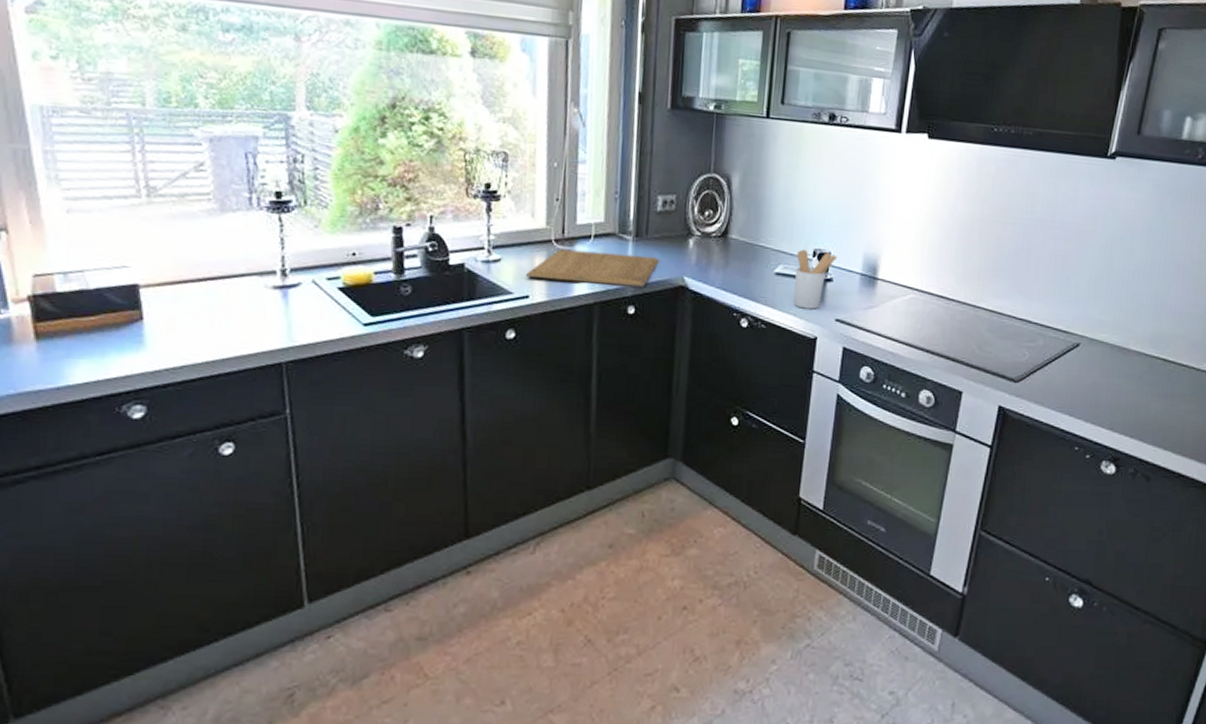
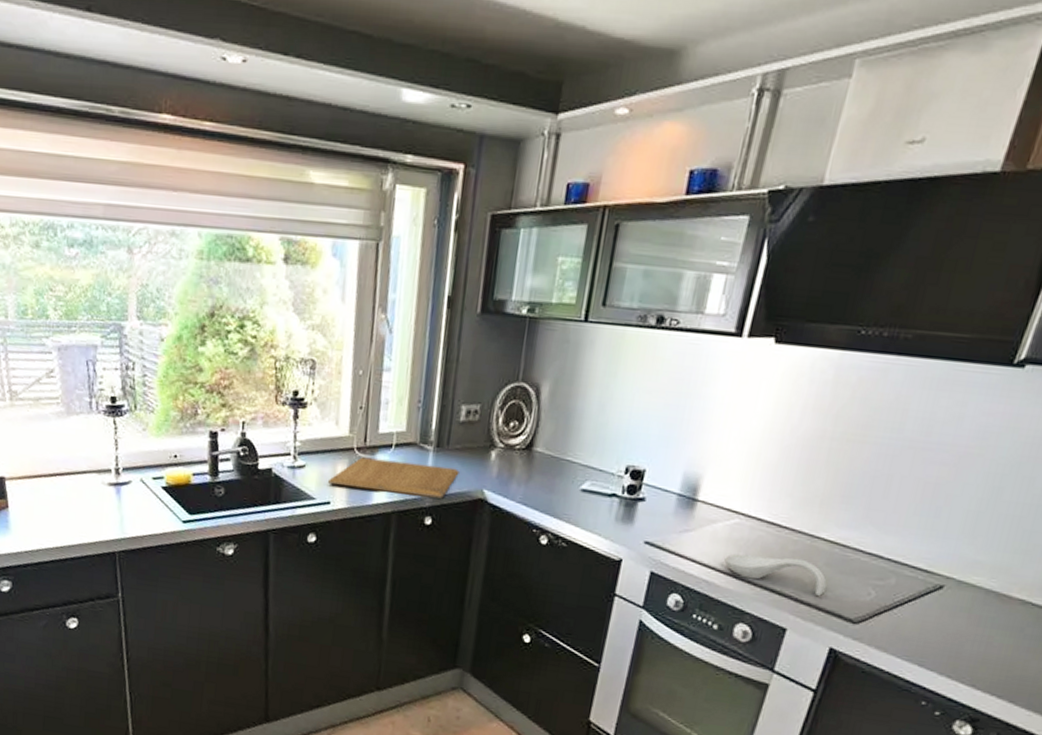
utensil holder: present [793,249,837,310] -> none [599,465,652,530]
spoon rest: none [905,326,990,359] -> present [724,553,827,596]

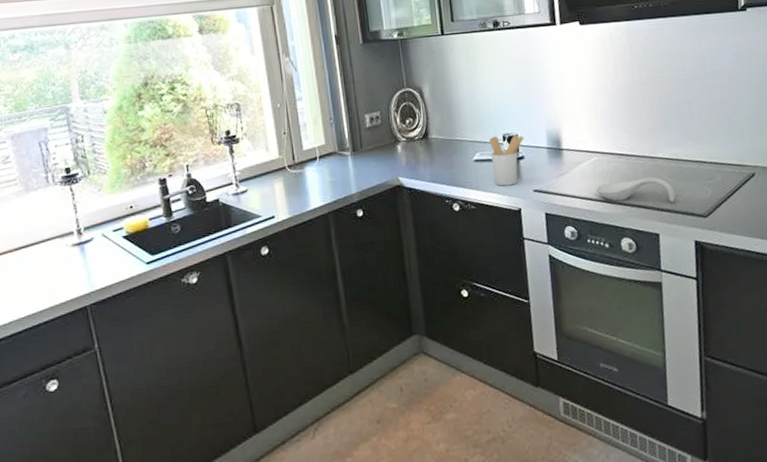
chopping board: present [327,457,459,499] -> none [268,165,376,201]
utensil holder: none [599,465,652,530] -> present [490,135,524,186]

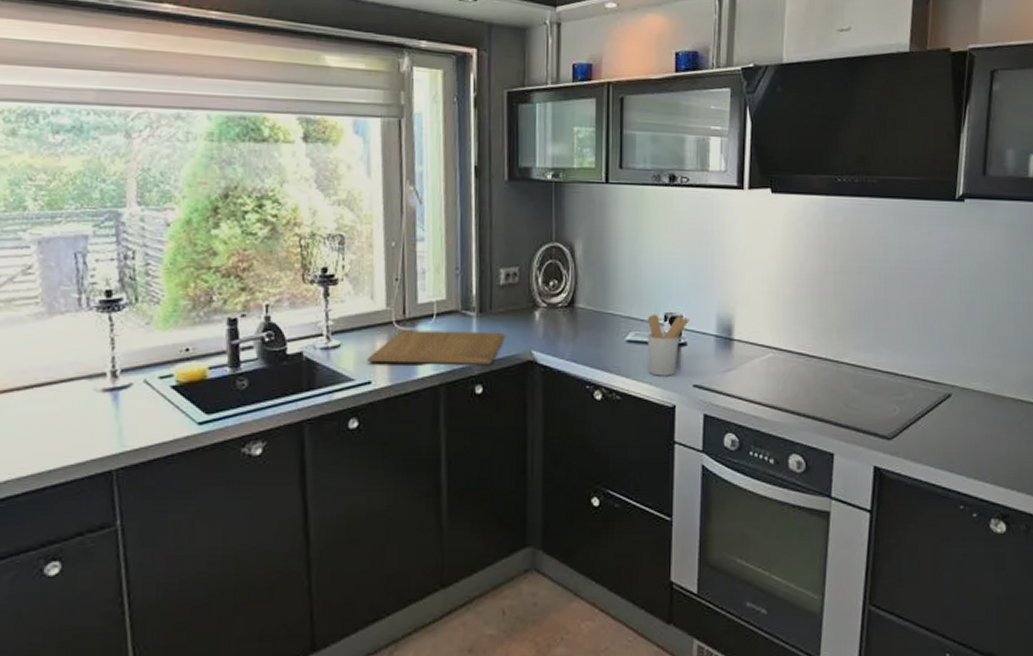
chopping board: none [268,165,376,201] -> present [366,330,505,365]
spoon rest: present [596,176,676,202] -> none [767,384,858,417]

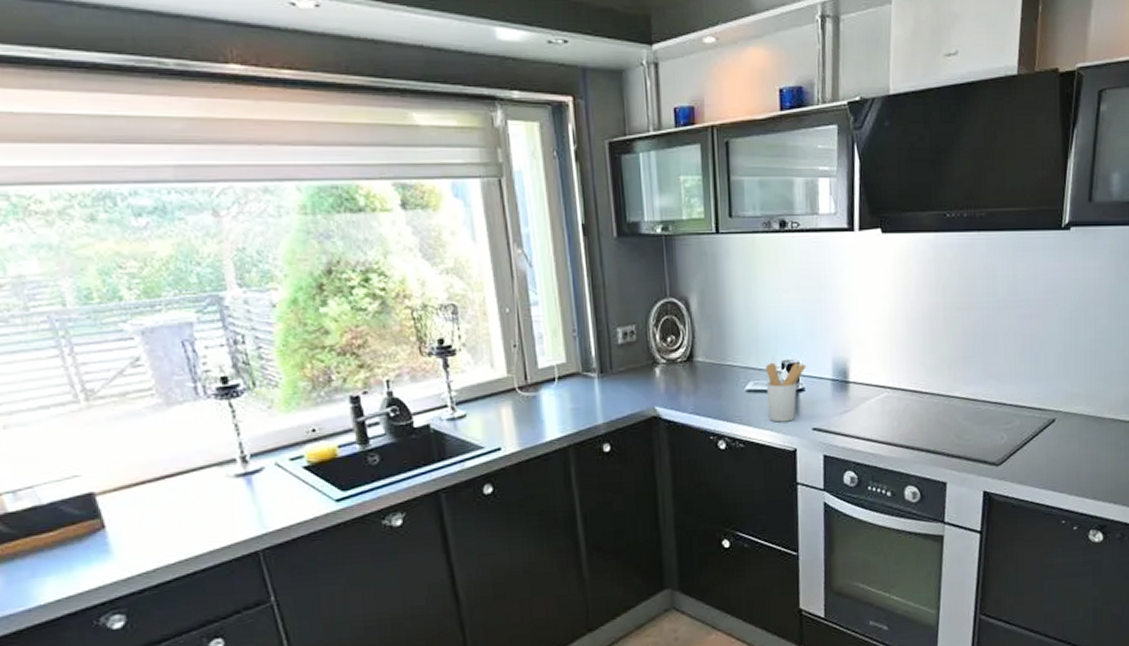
chopping board: present [366,330,505,365] -> none [493,391,628,429]

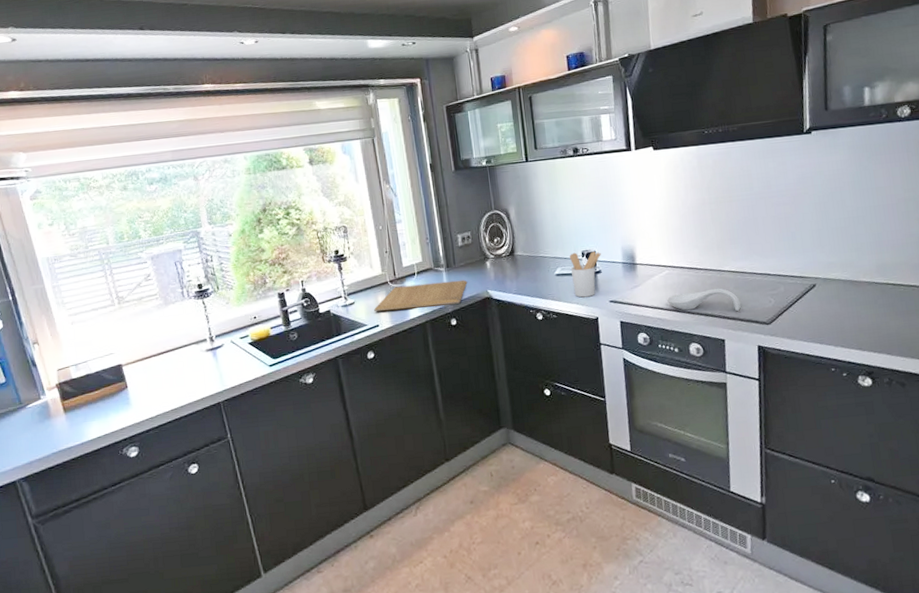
chopping board: none [493,391,628,429] -> present [373,279,468,311]
spoon rest: none [883,418,968,448] -> present [667,288,741,311]

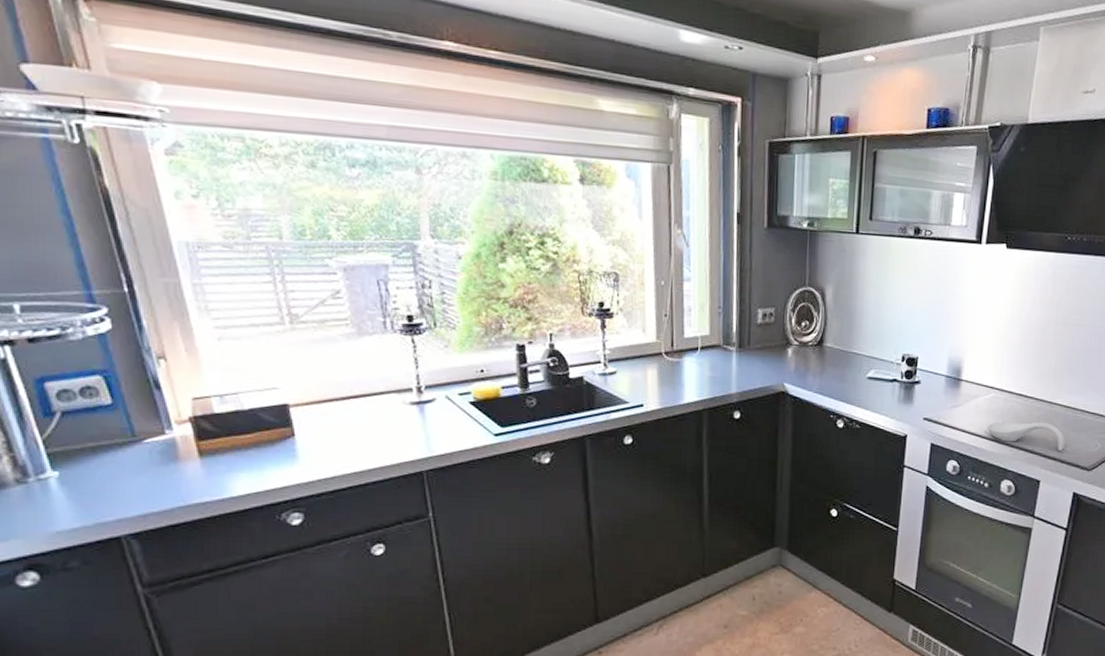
chopping board: present [373,279,468,311] -> none [639,361,761,394]
utensil holder: present [570,251,601,298] -> none [885,354,924,410]

